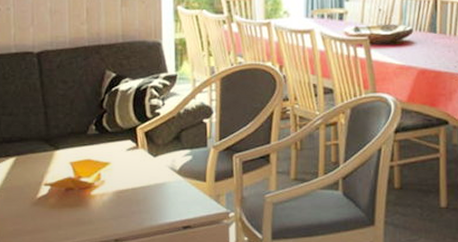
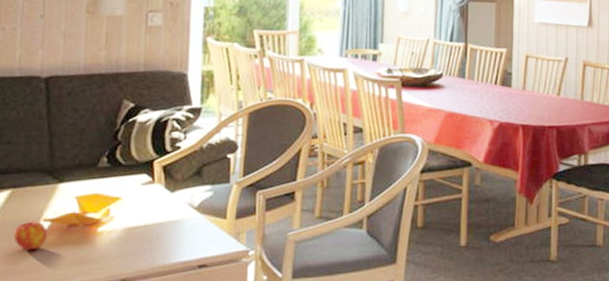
apple: none [20,185,49,212] -> present [13,221,48,250]

